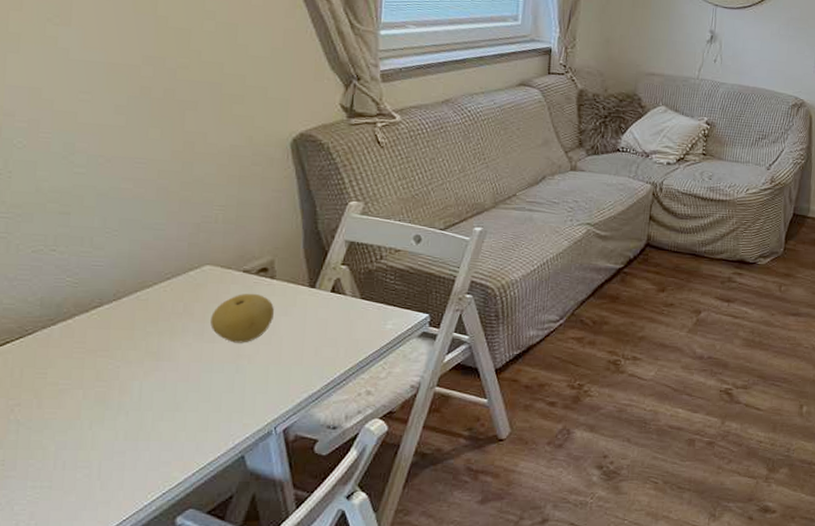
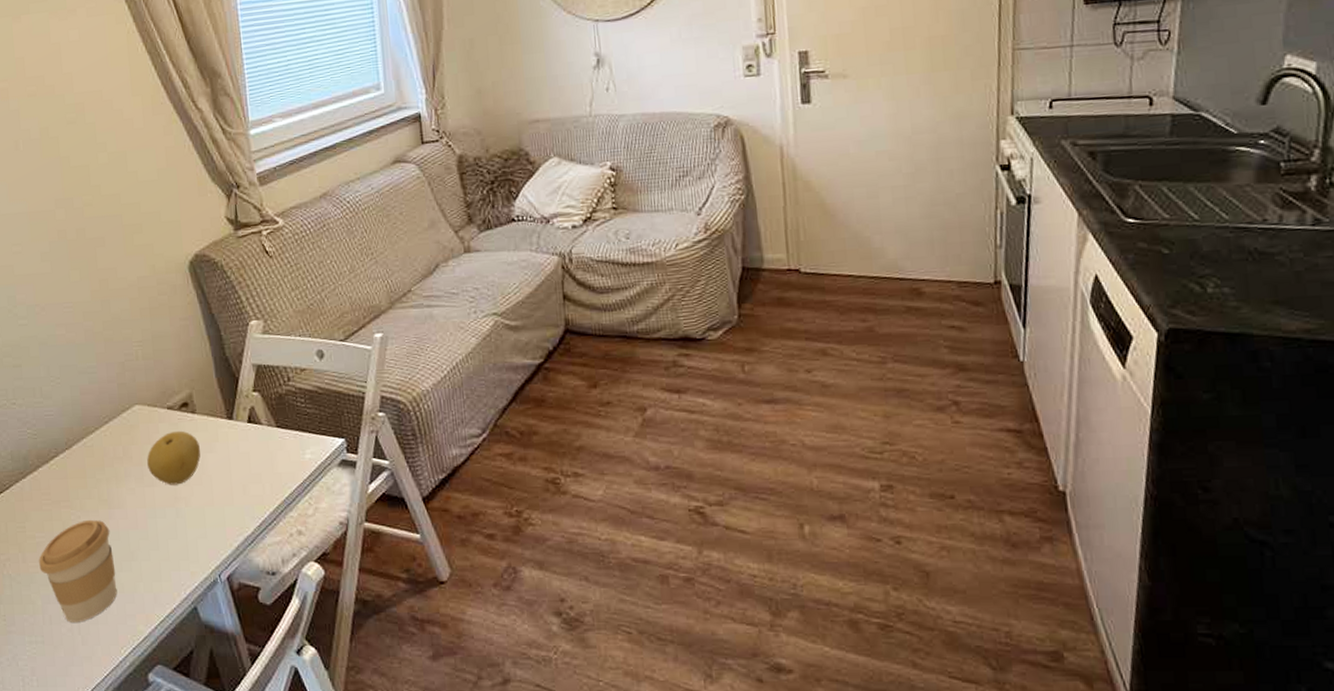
coffee cup: none [58,370,155,468] -> present [39,519,118,622]

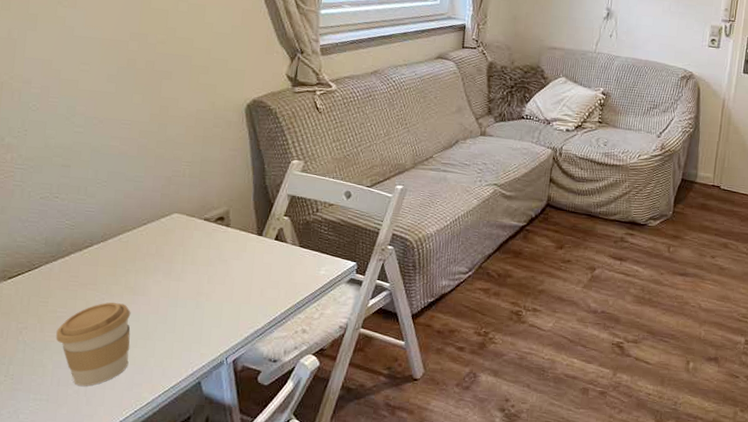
fruit: present [147,430,201,485] -> none [177,238,229,283]

